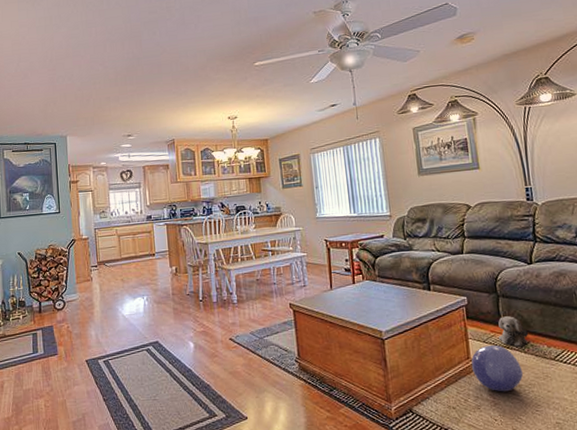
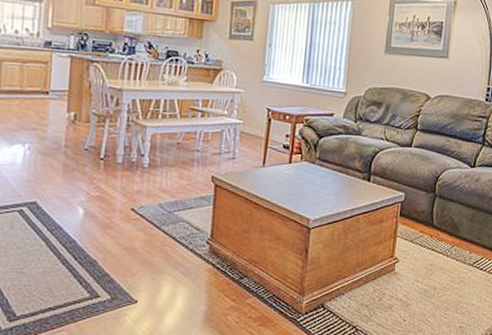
ball: present [471,344,524,392] -> none [393,245,442,294]
plush toy: present [498,316,529,347] -> none [426,218,456,250]

